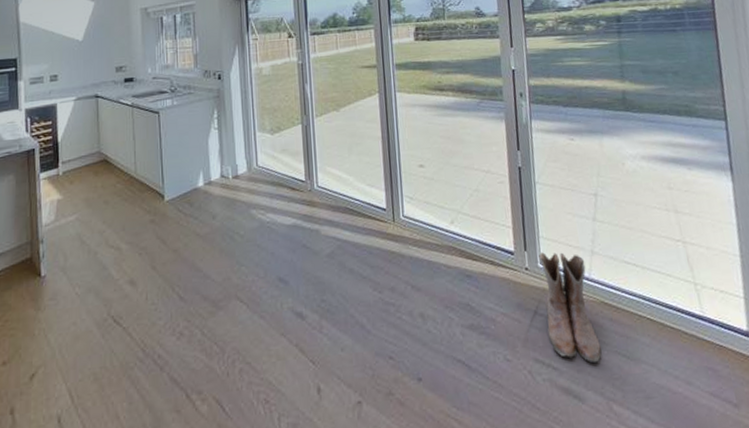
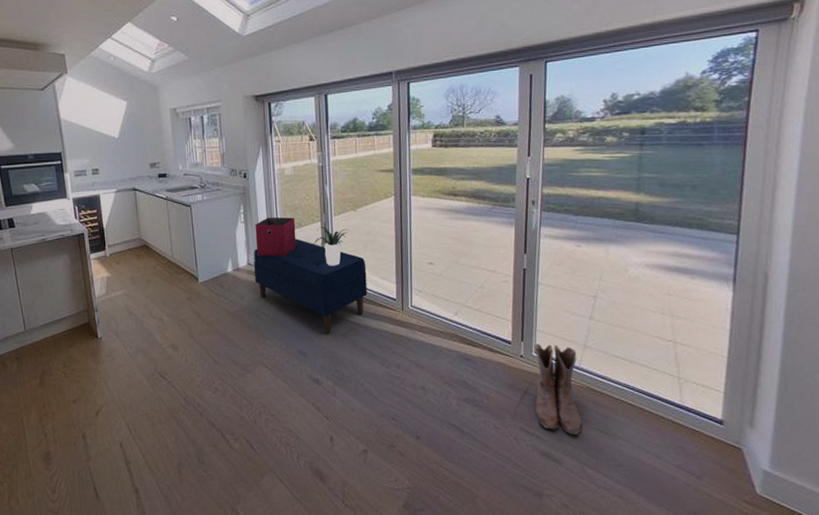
bench: none [227,144,355,254] -> present [253,238,368,333]
storage bin: none [230,120,276,167] -> present [255,217,297,257]
potted plant: none [294,130,332,174] -> present [313,227,349,266]

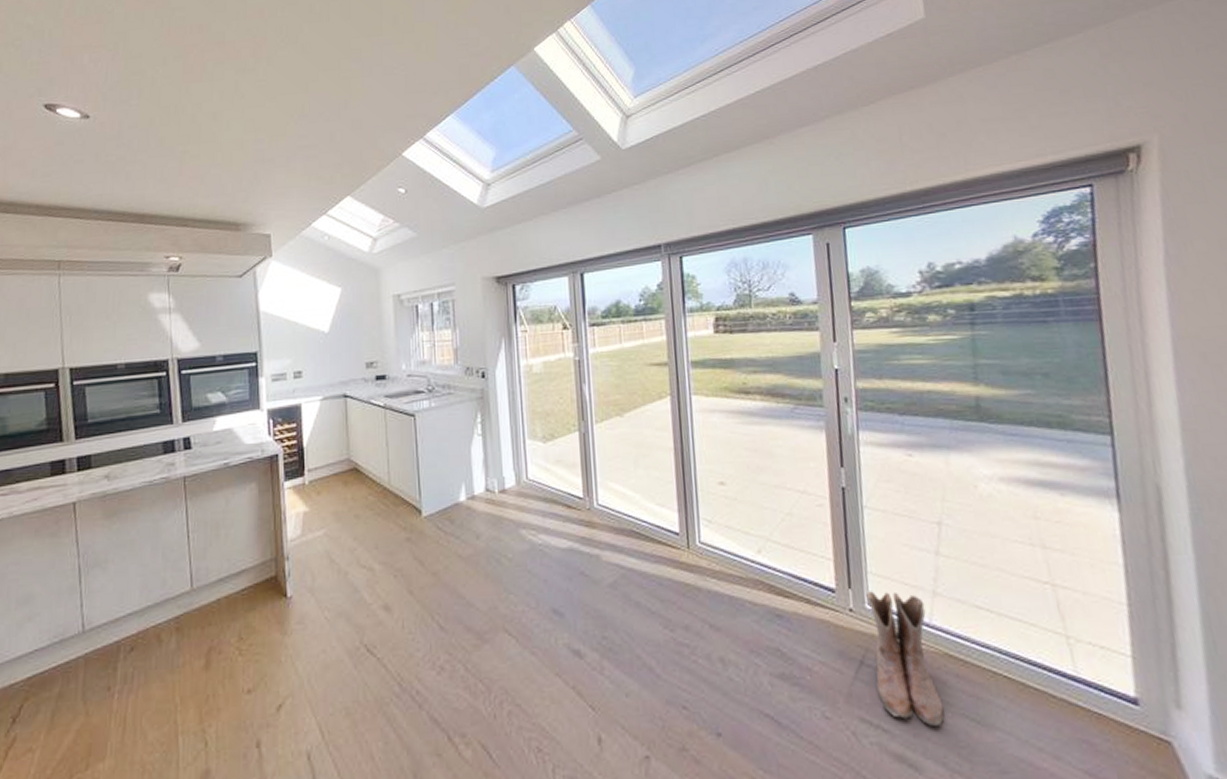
bench: present [253,238,368,333] -> none [493,454,642,583]
storage bin: present [255,217,297,257] -> none [495,426,549,480]
potted plant: present [313,227,349,266] -> none [570,438,615,490]

